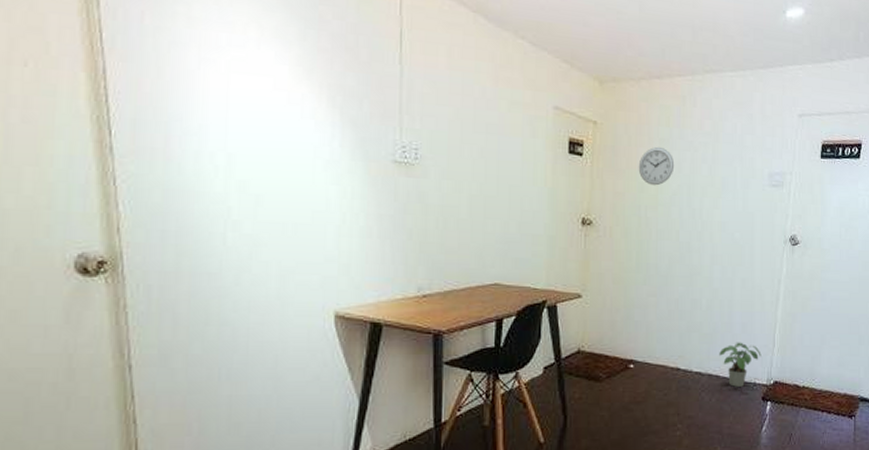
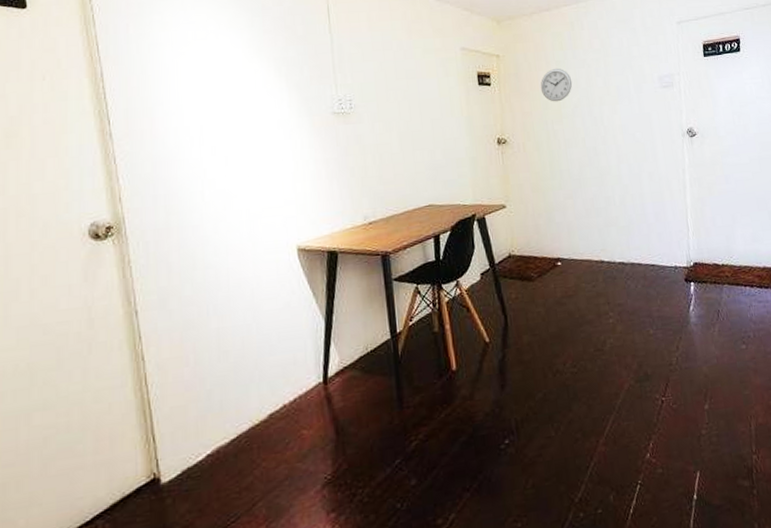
potted plant: present [719,342,762,387] -> none [638,230,678,272]

